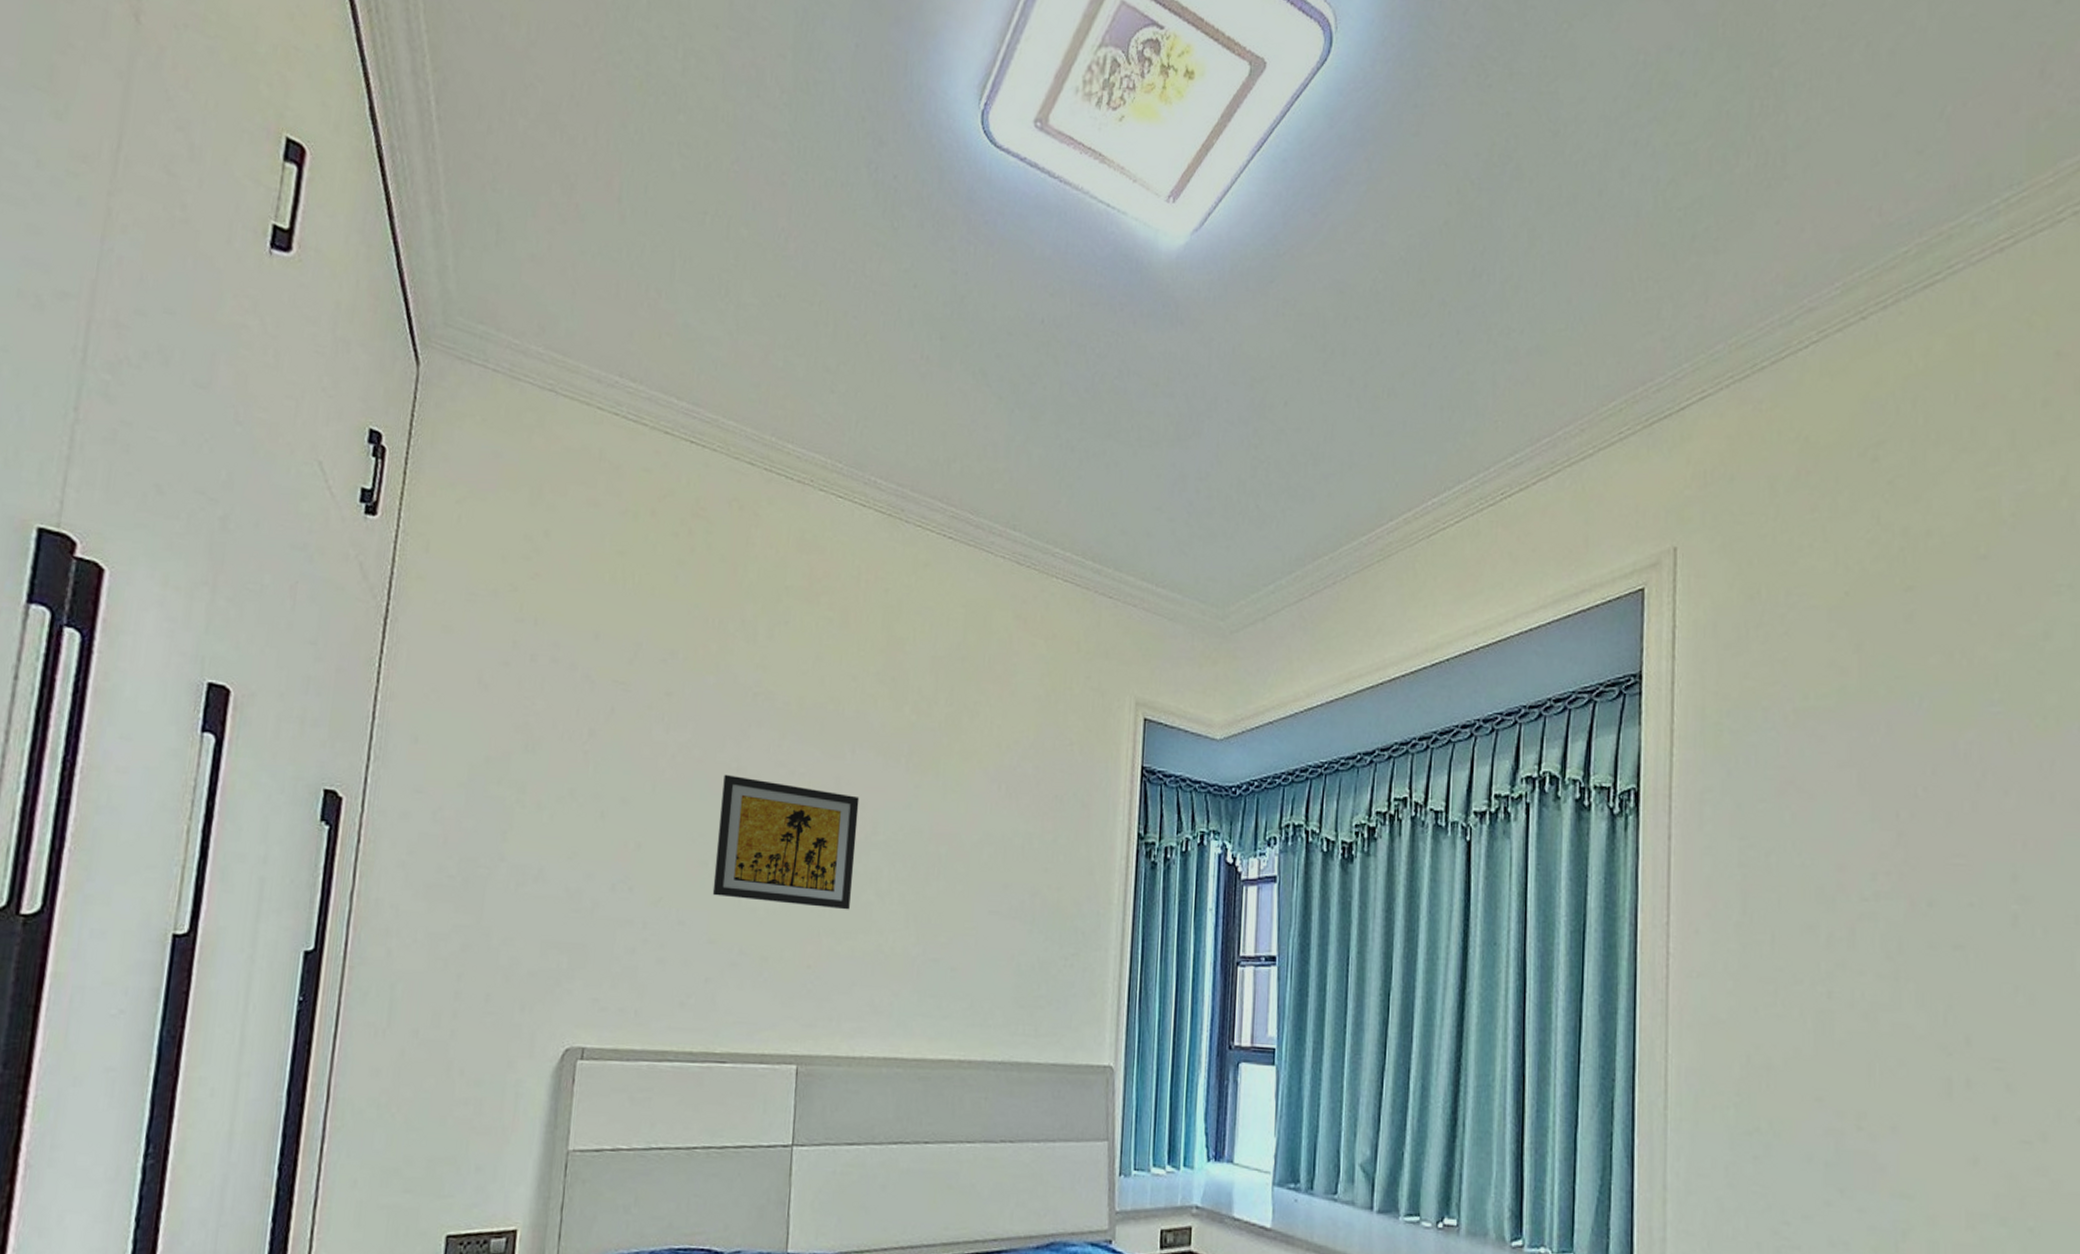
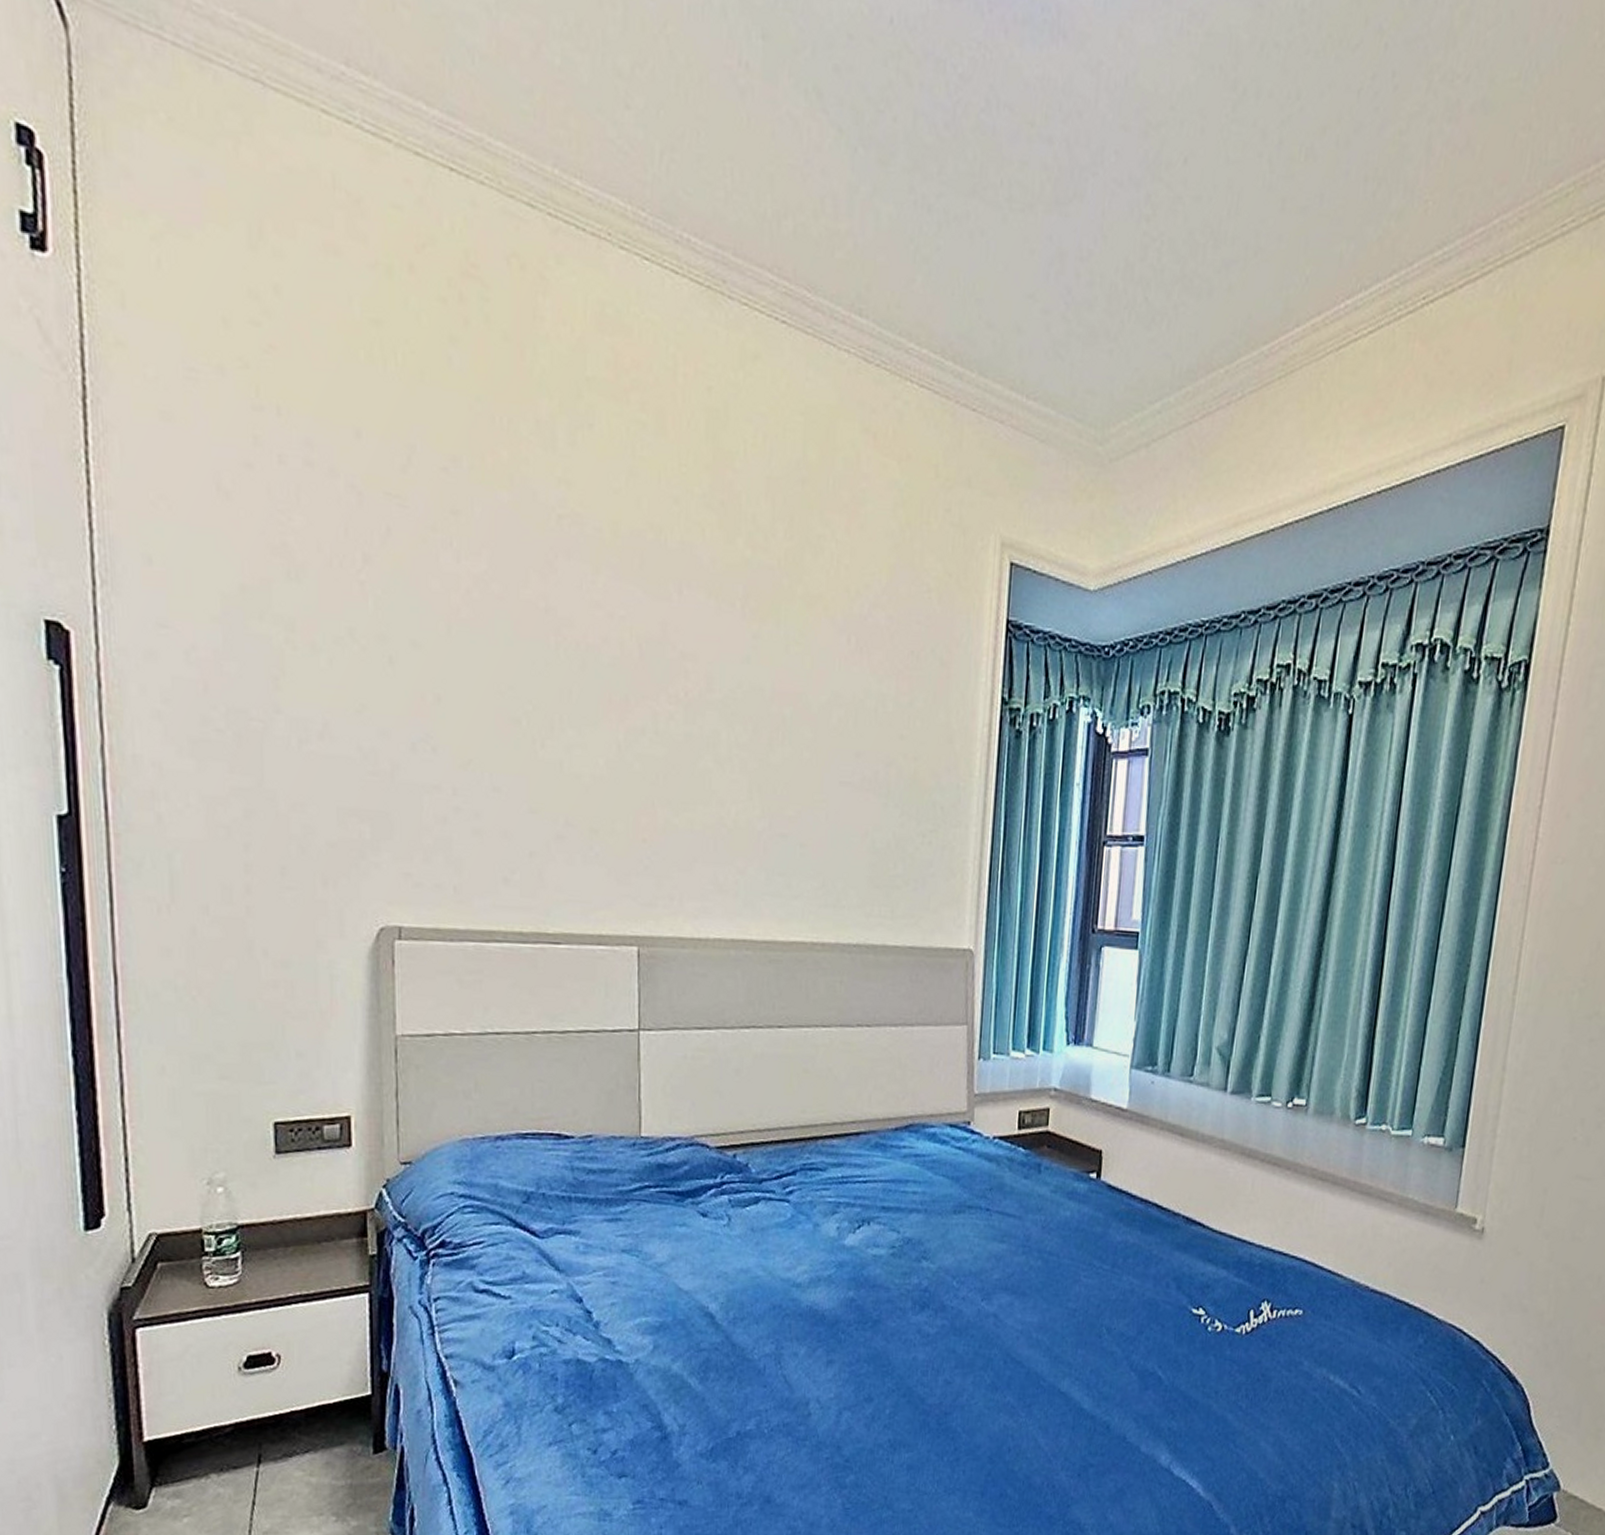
wall art: present [712,774,860,910] -> none [529,615,690,778]

